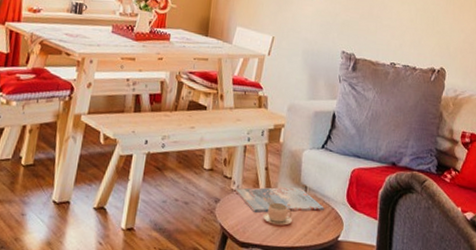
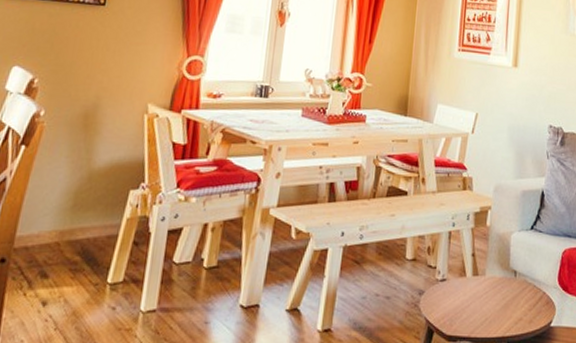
magazine: present [234,187,324,213] -> none [439,272,535,303]
teacup: present [262,203,293,226] -> none [470,291,502,315]

